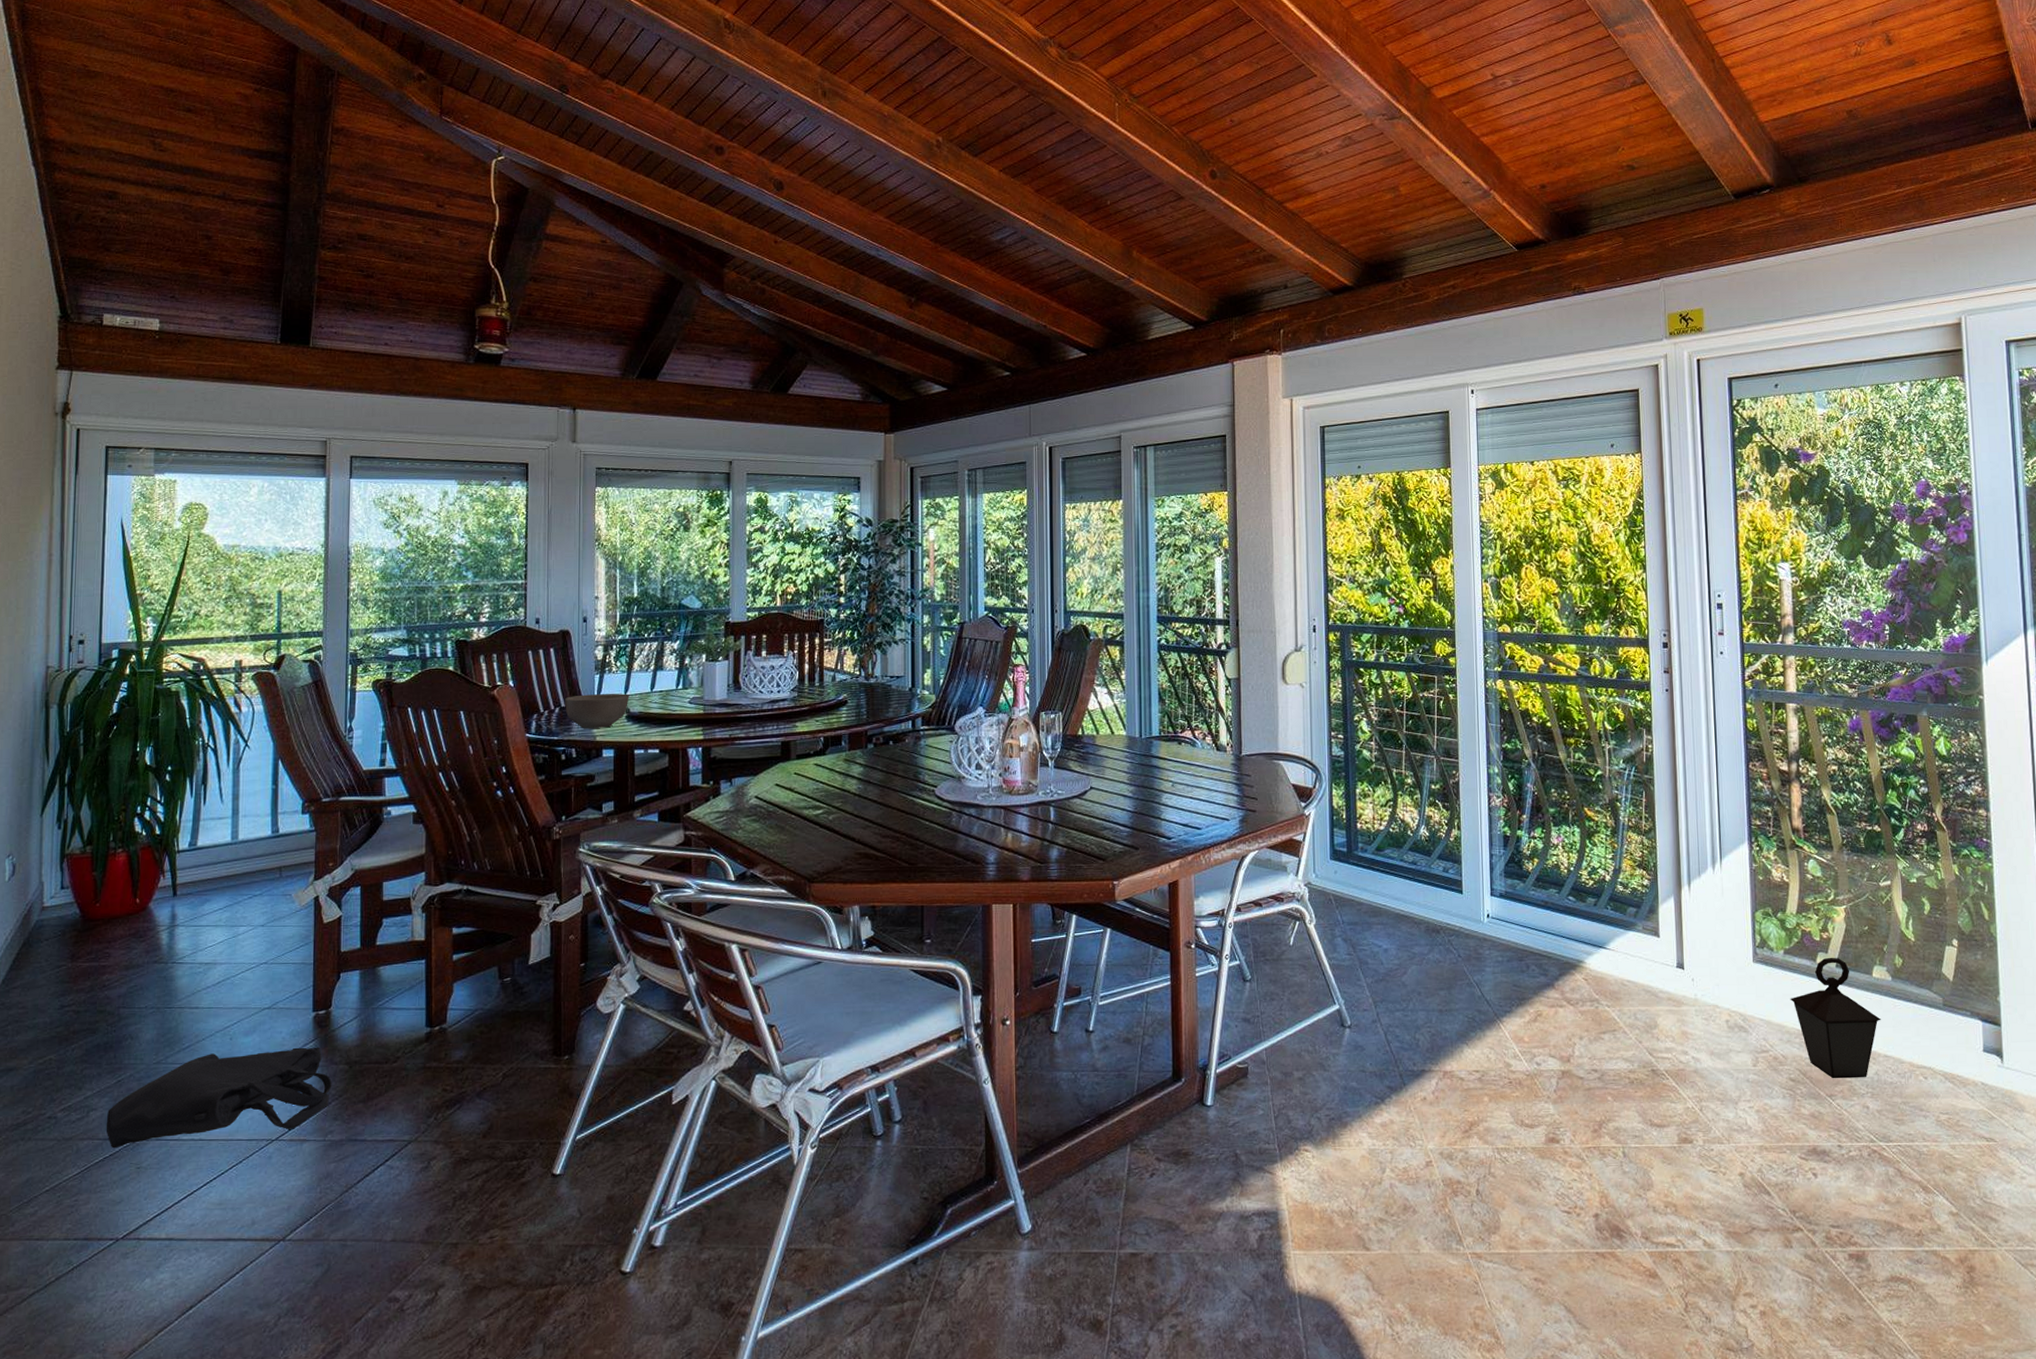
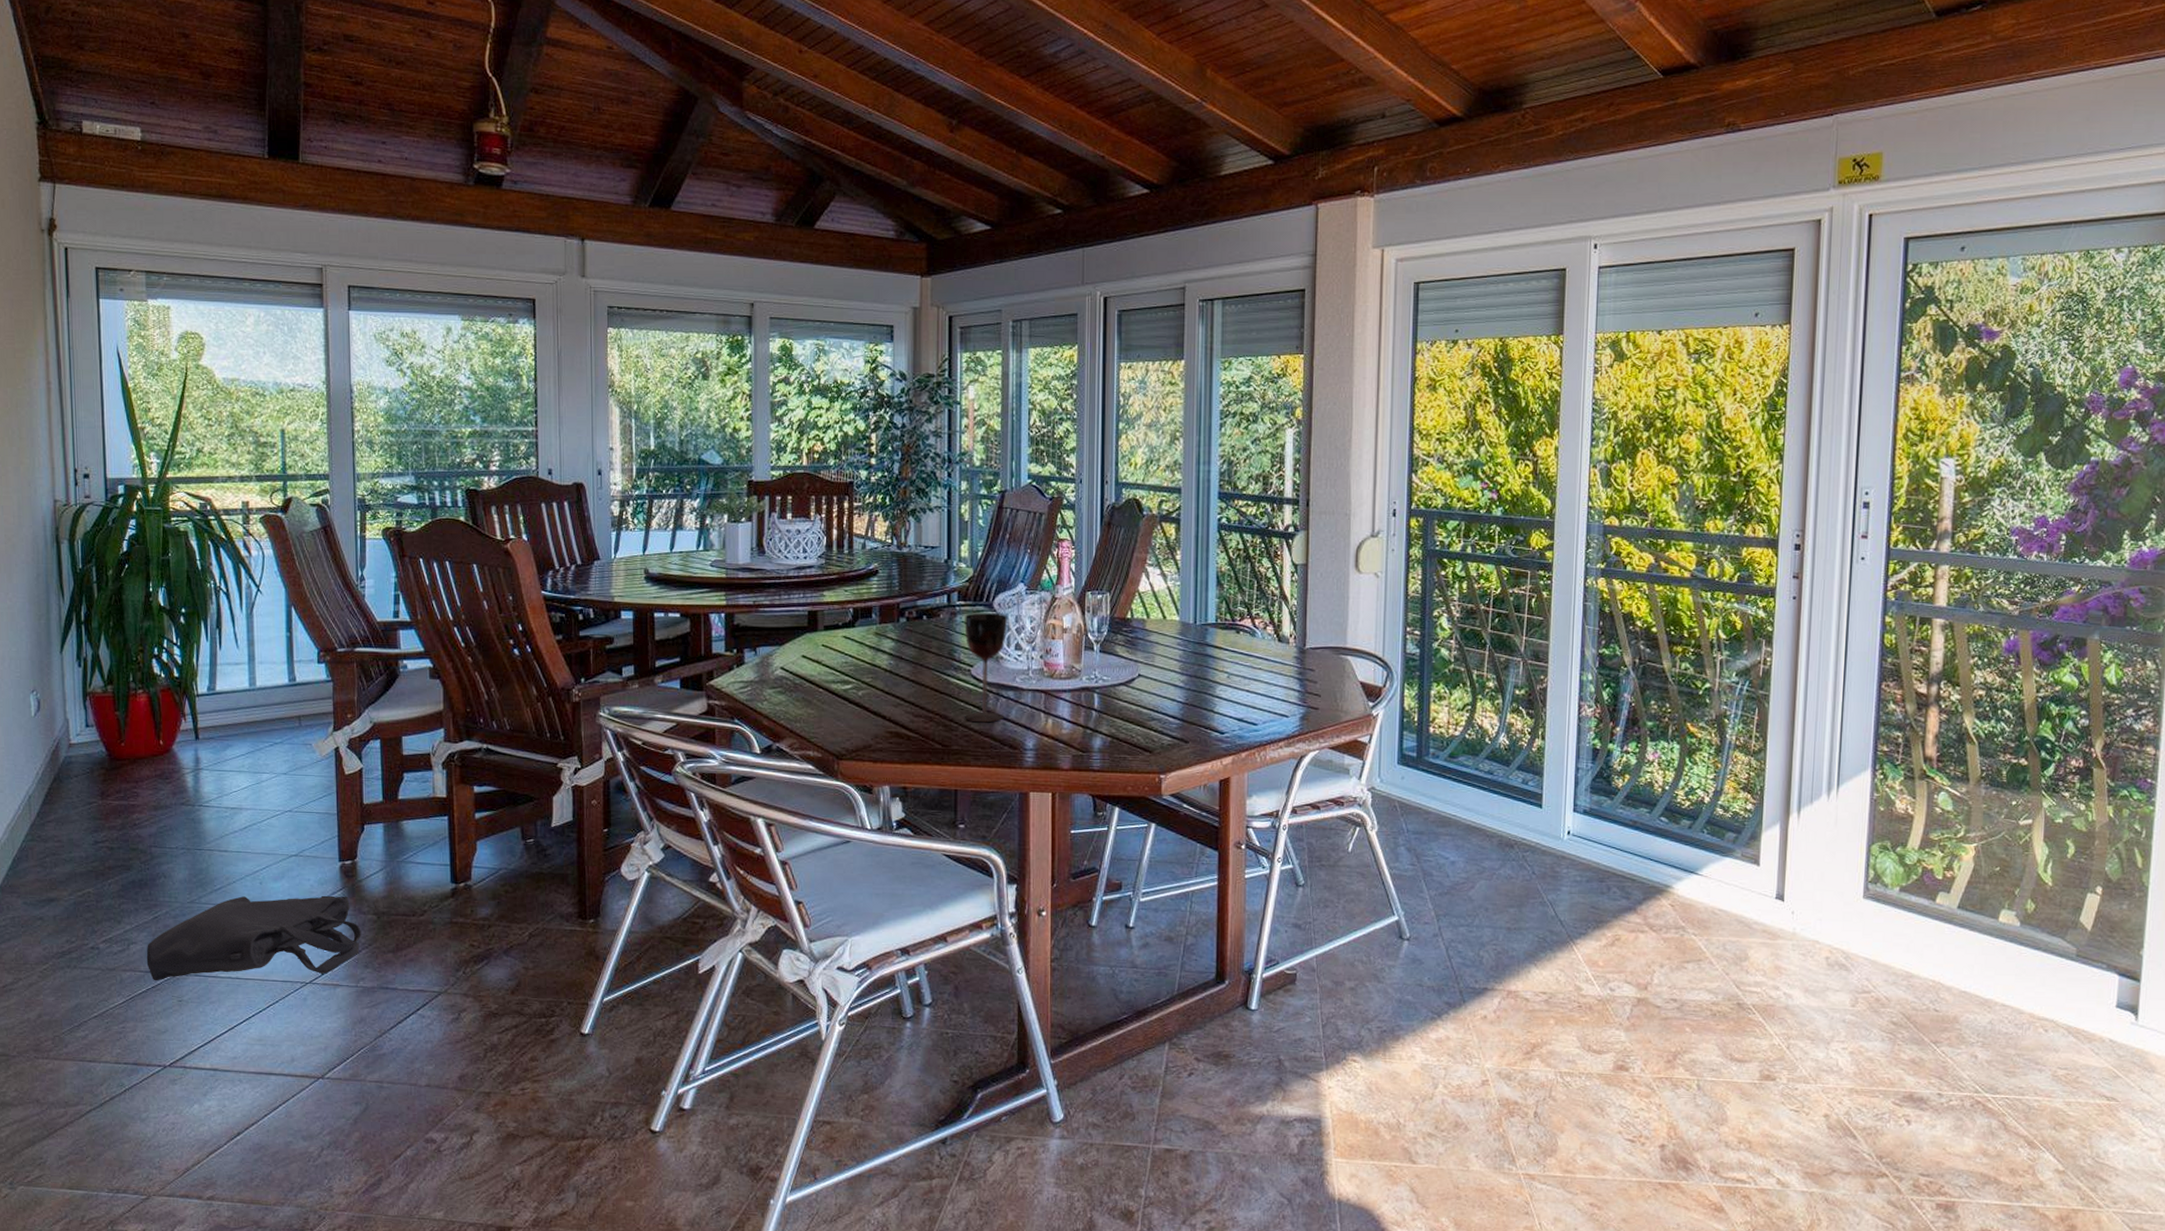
bowl: present [564,694,630,728] -> none [580,552,648,588]
wineglass: none [928,735,969,840] -> present [964,612,1008,723]
lantern: present [1790,957,1881,1079] -> none [1901,897,2003,1026]

